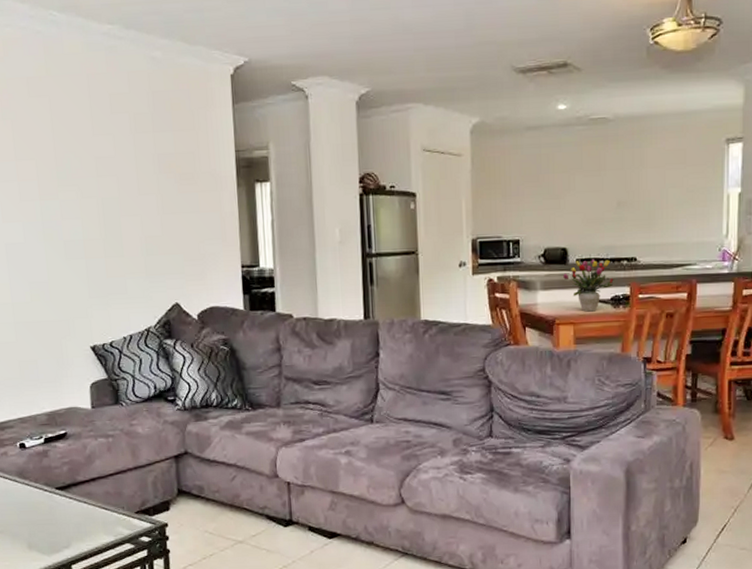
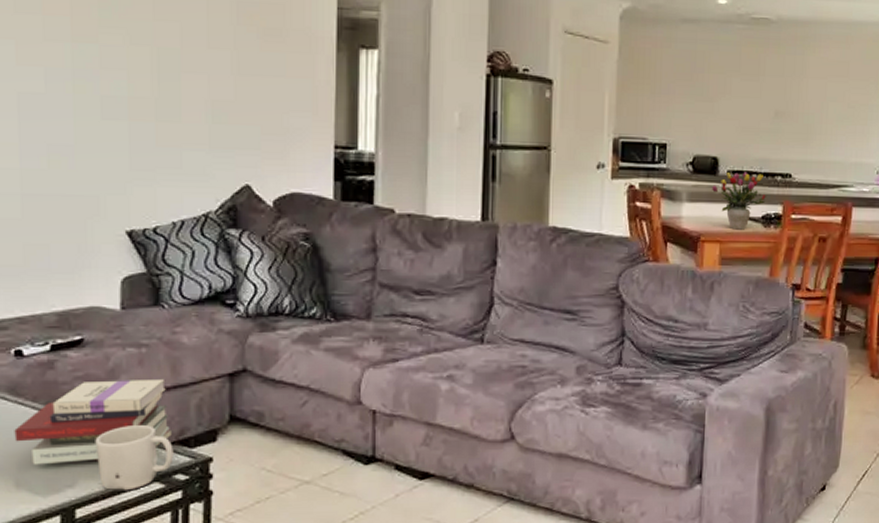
books: none [24,461,136,532] -> present [14,378,172,465]
mug: none [81,498,139,551] -> present [95,424,174,492]

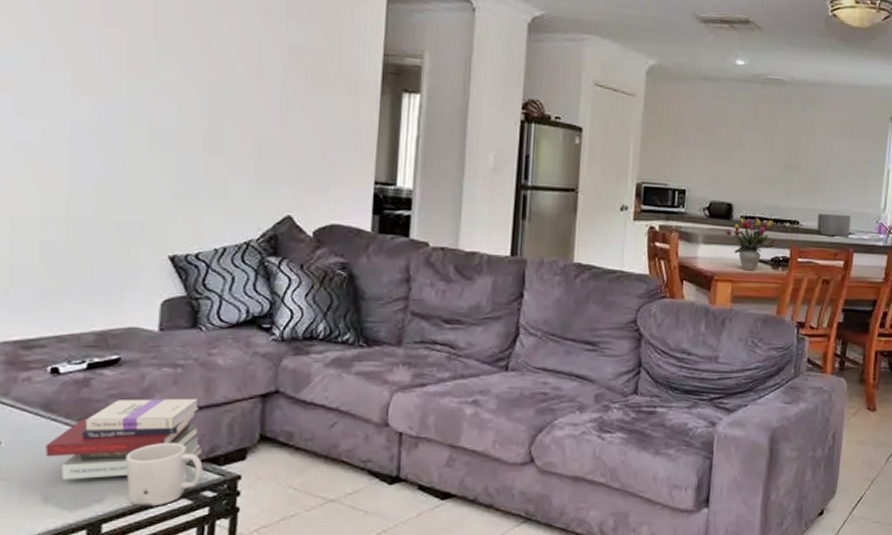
toaster: none [811,164,849,191] -> present [816,213,851,238]

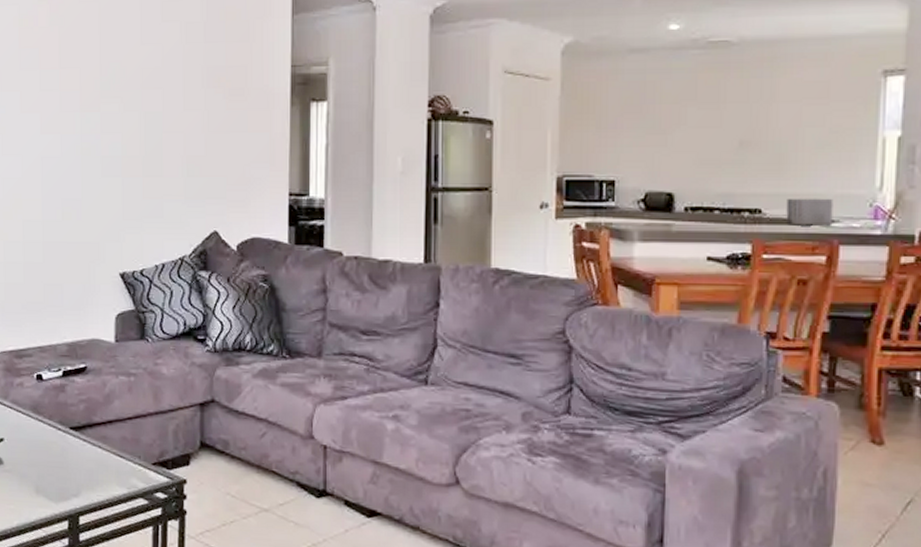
books: present [45,398,202,480] -> none [35,404,154,475]
mug: present [125,442,203,507] -> none [94,444,155,504]
flower arrangement: present [726,218,776,271] -> none [667,208,732,272]

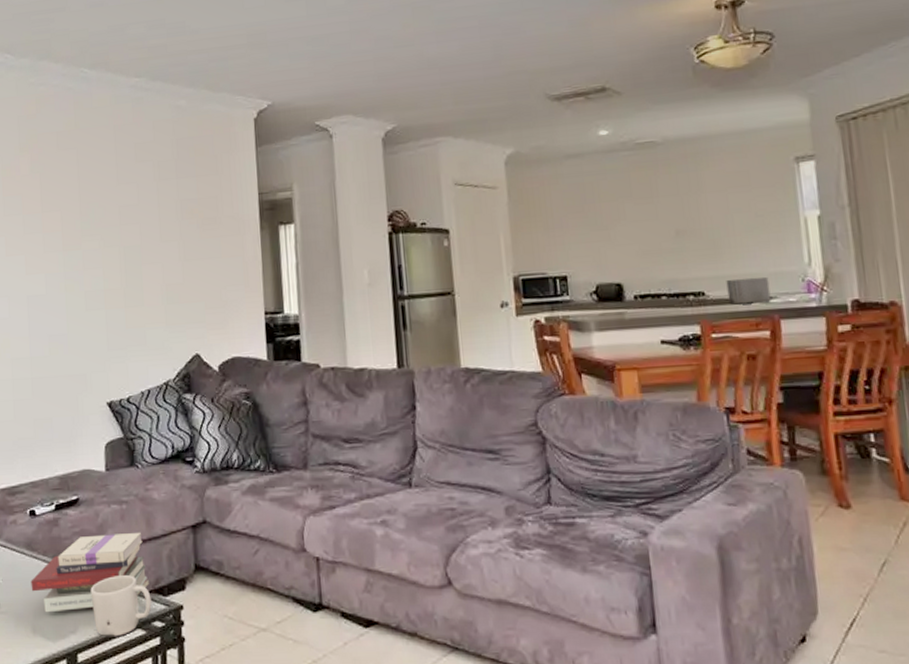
books: none [35,404,154,475] -> present [31,532,149,613]
mug: none [94,444,155,504] -> present [90,574,152,637]

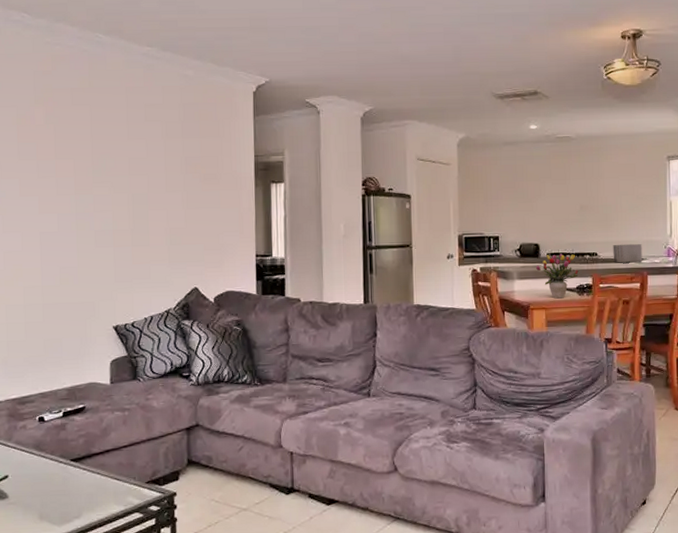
books: present [31,532,149,613] -> none [38,434,147,502]
mug: present [90,574,152,637] -> none [94,469,149,521]
flower arrangement: none [620,295,681,355] -> present [536,253,579,299]

